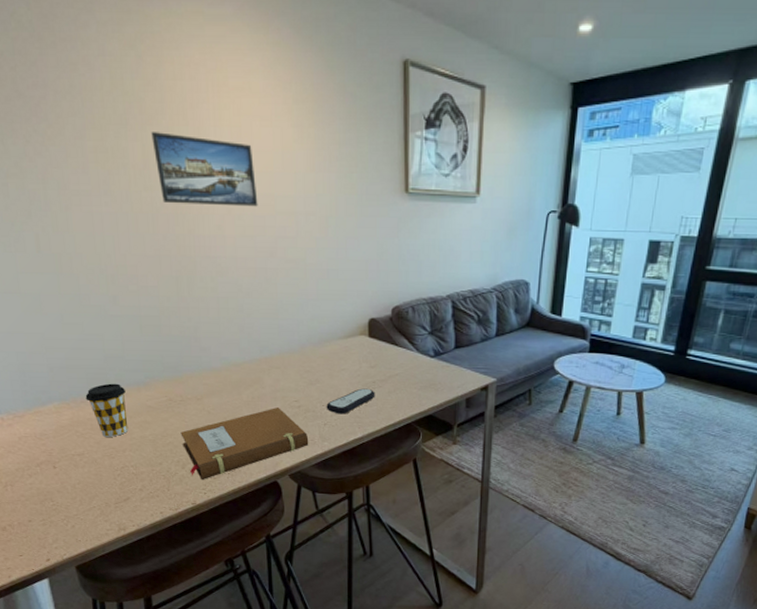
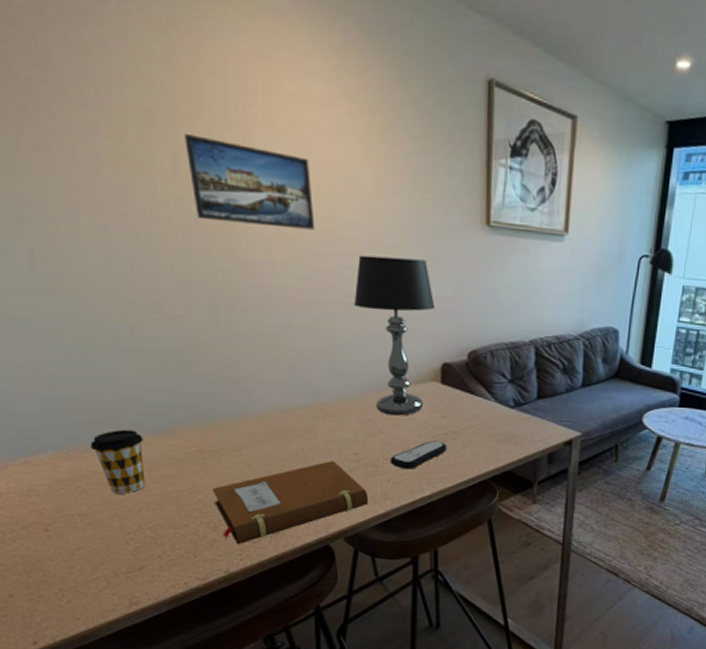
table lamp: none [291,226,362,367] -> present [353,255,435,416]

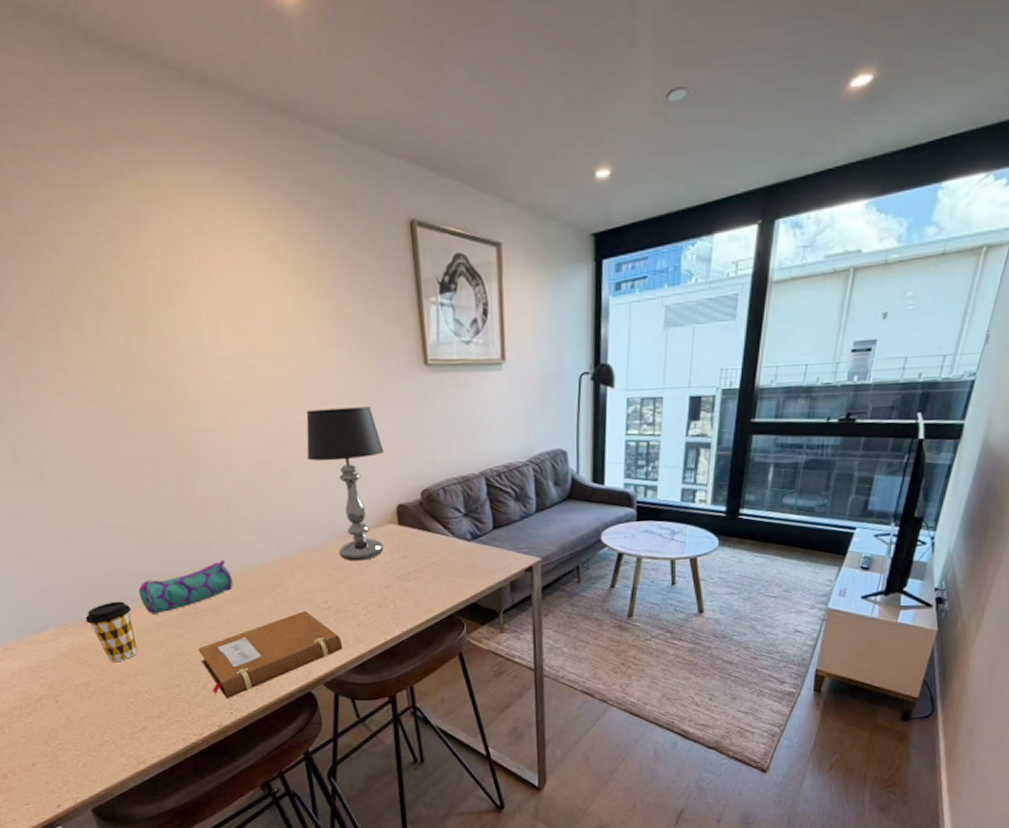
pencil case: none [153,398,259,448] -> present [138,560,234,615]
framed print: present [184,134,315,230] -> none [134,317,263,396]
remote control: present [390,440,447,470] -> none [358,581,412,612]

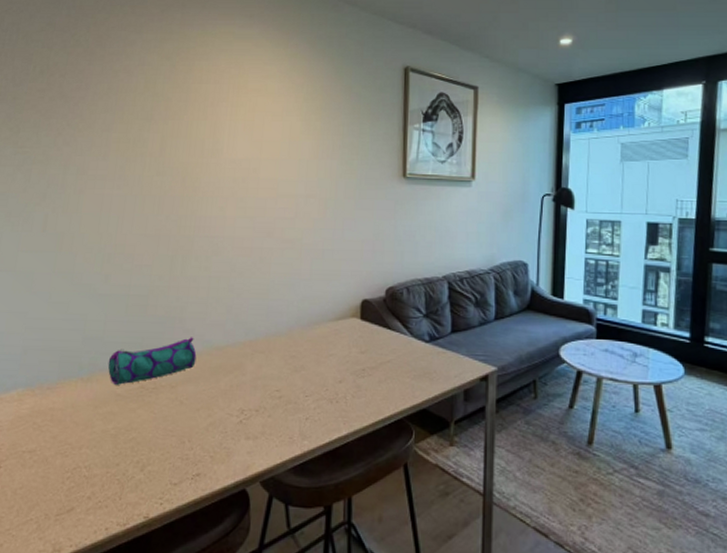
coffee cup: present [85,601,138,662] -> none [52,367,97,431]
notebook: present [198,611,343,698] -> none [146,398,287,486]
table lamp: present [306,406,384,562] -> none [287,208,357,352]

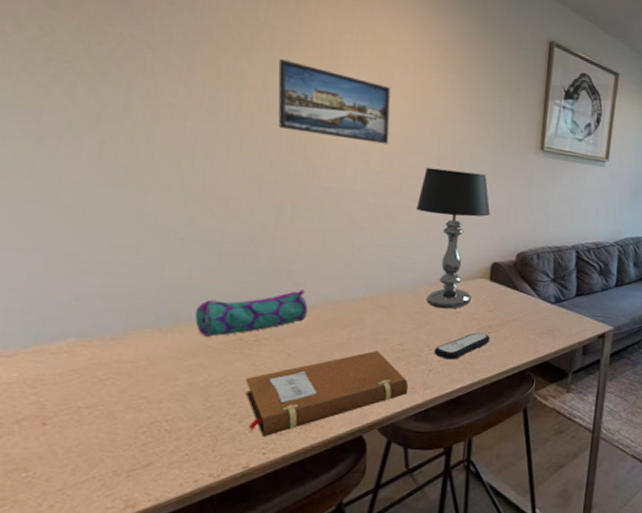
notebook: none [146,398,287,486] -> present [245,351,409,436]
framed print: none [171,125,262,190] -> present [278,59,391,145]
table lamp: none [287,208,357,352] -> present [415,167,491,309]
remote control: none [310,376,365,407] -> present [434,332,491,360]

